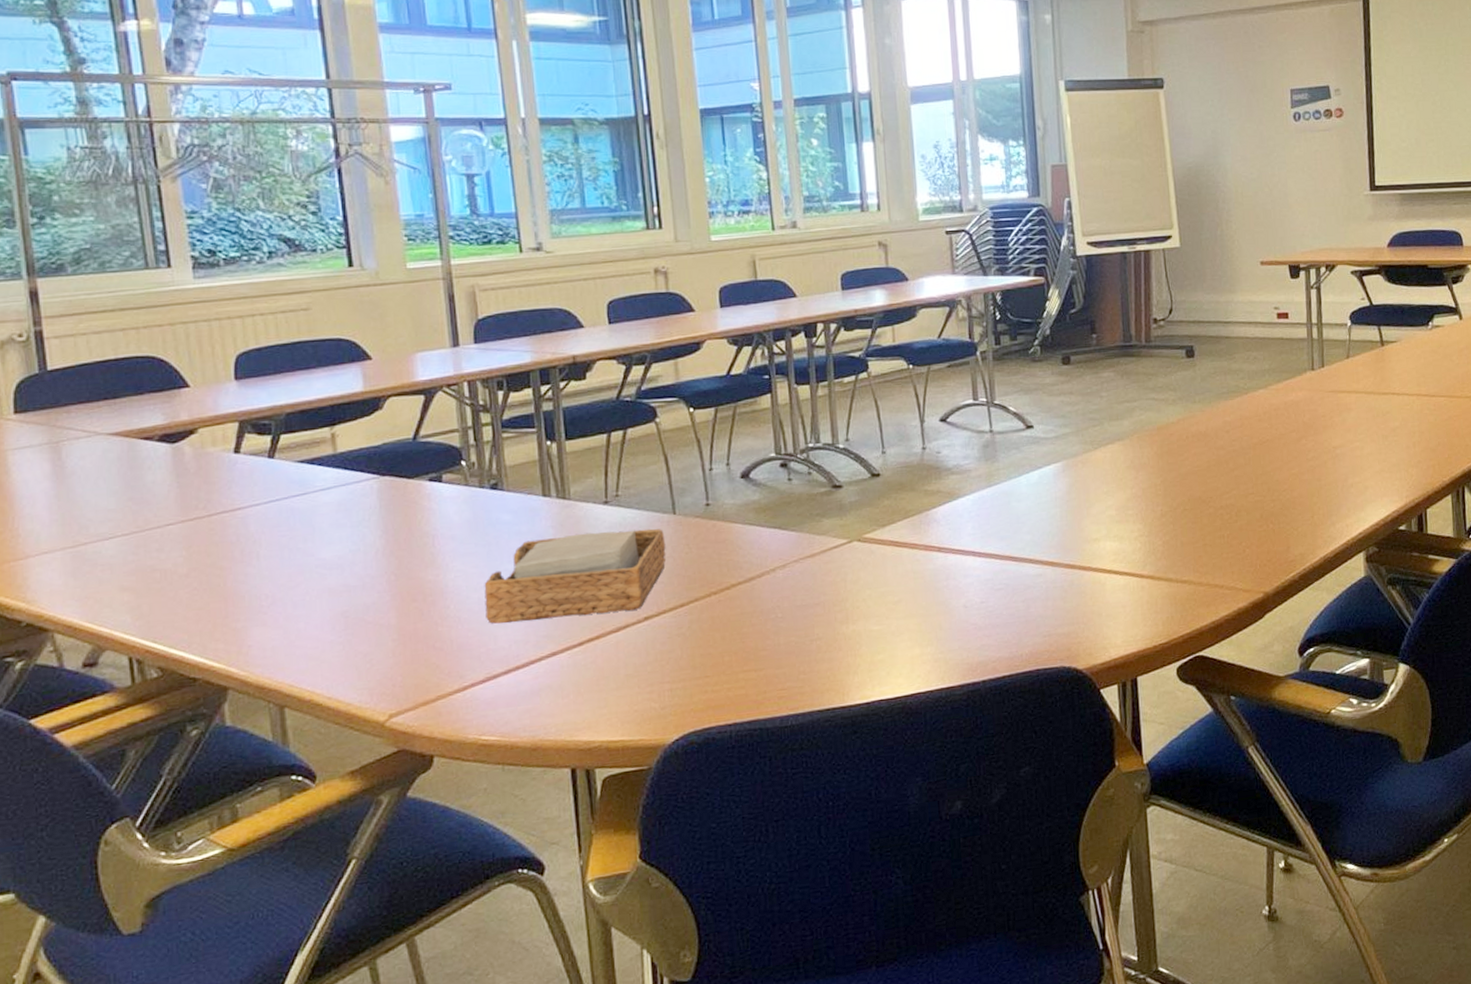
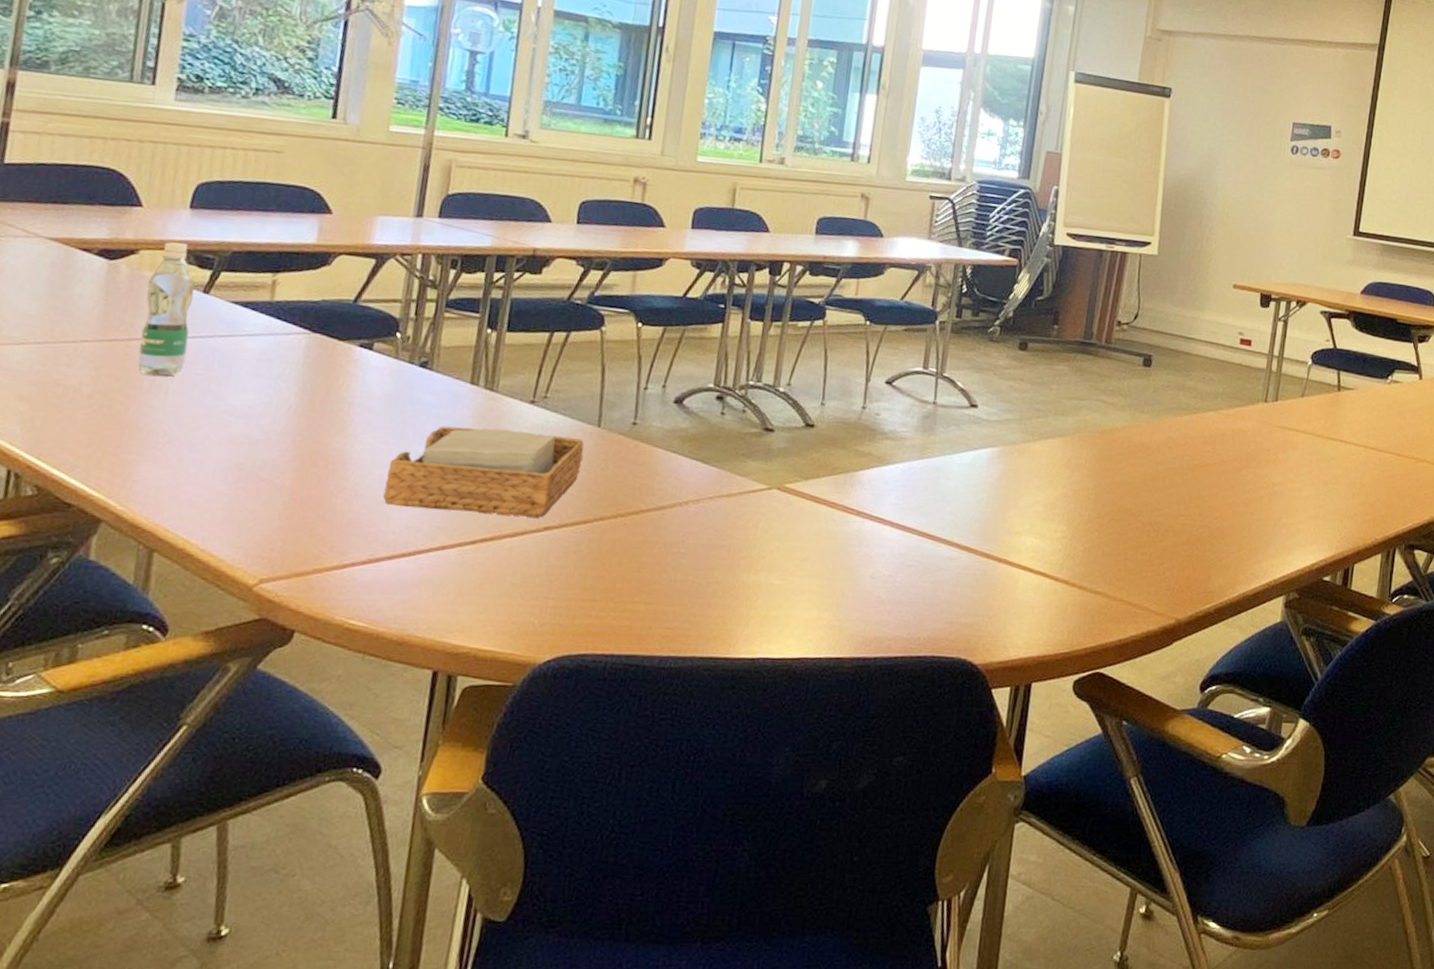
bottle: none [214,414,268,546] -> present [138,242,195,377]

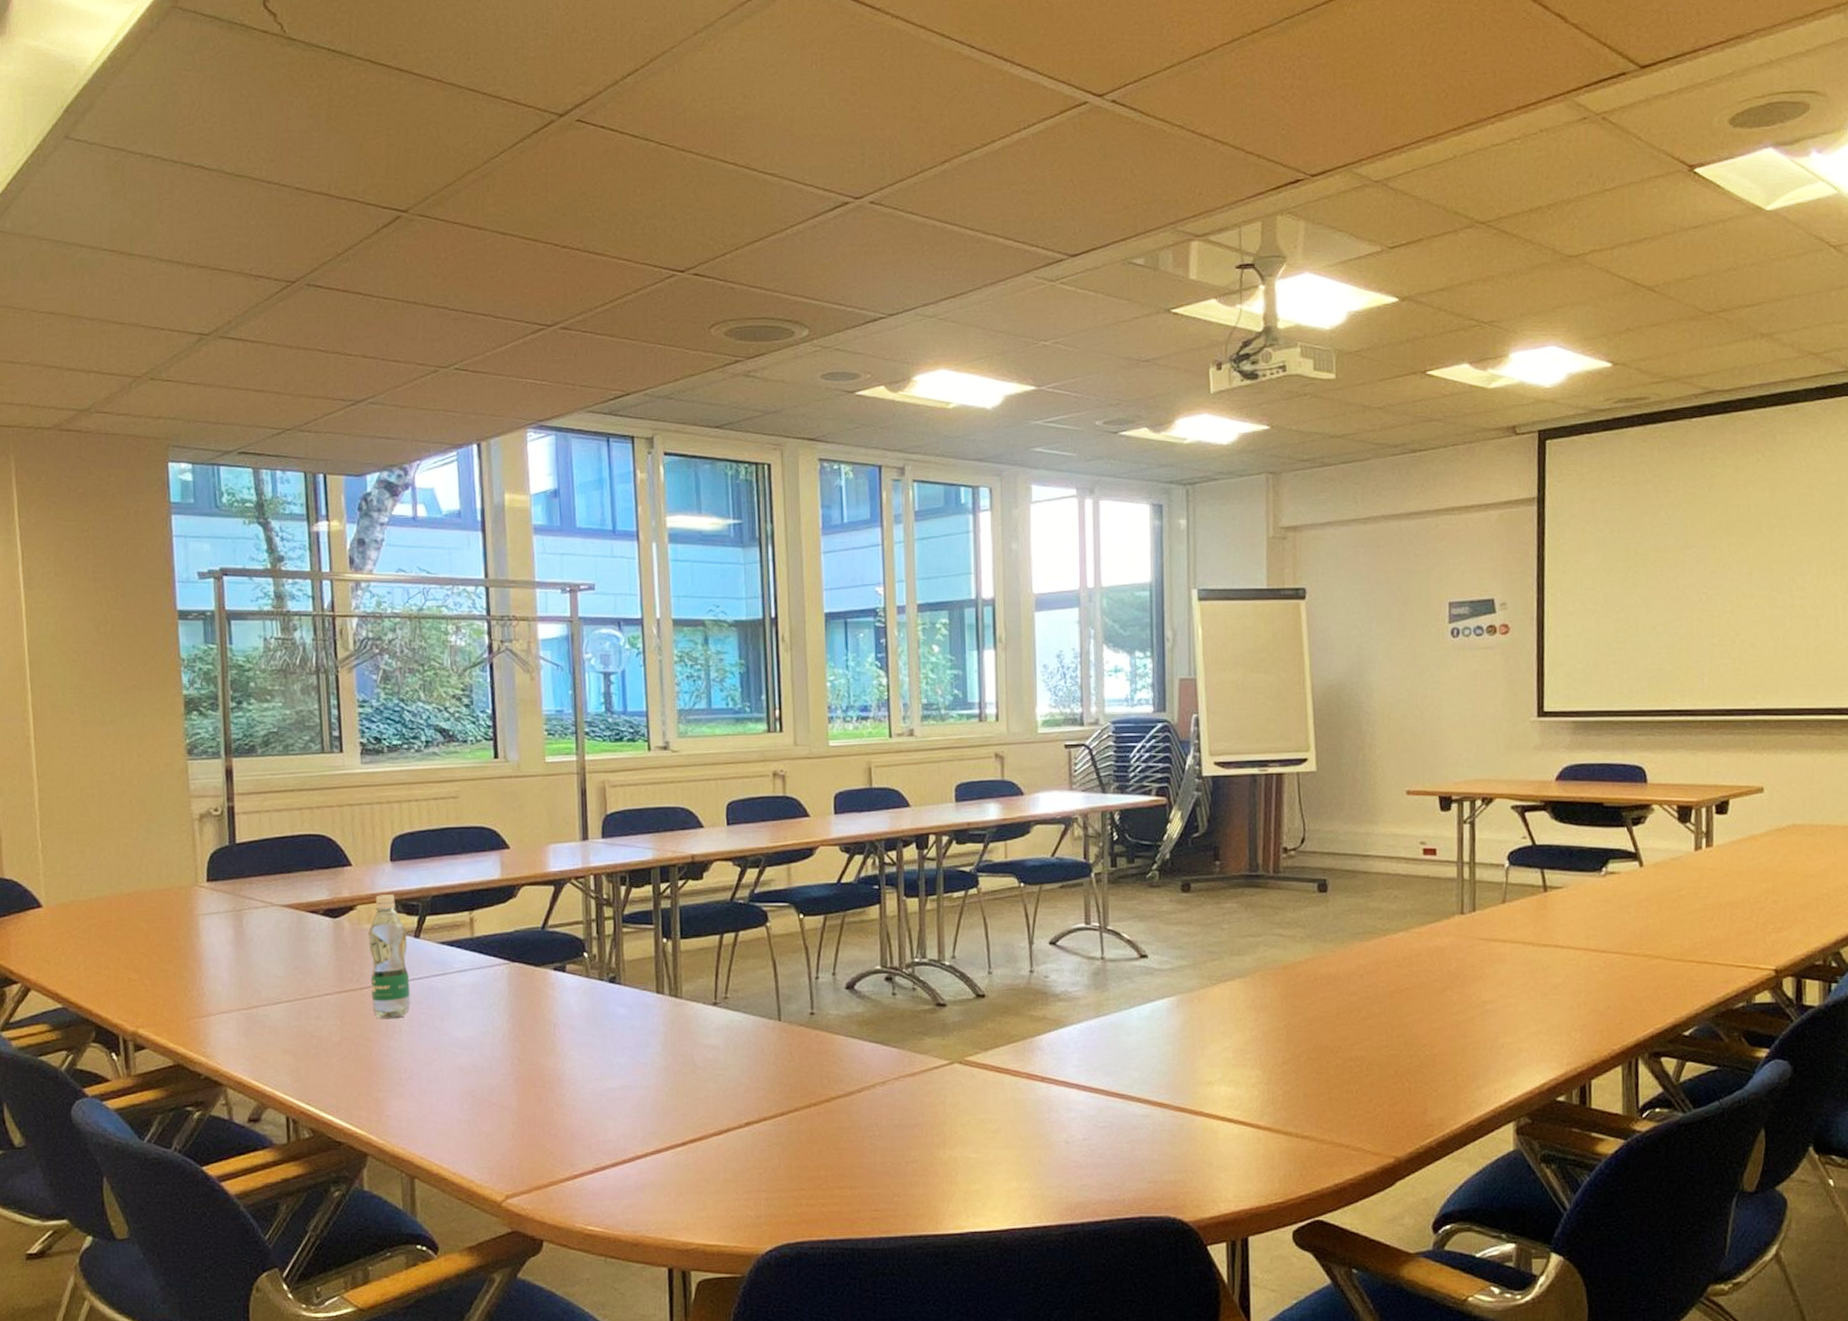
napkin holder: present [383,426,584,518] -> none [598,1033,770,1116]

